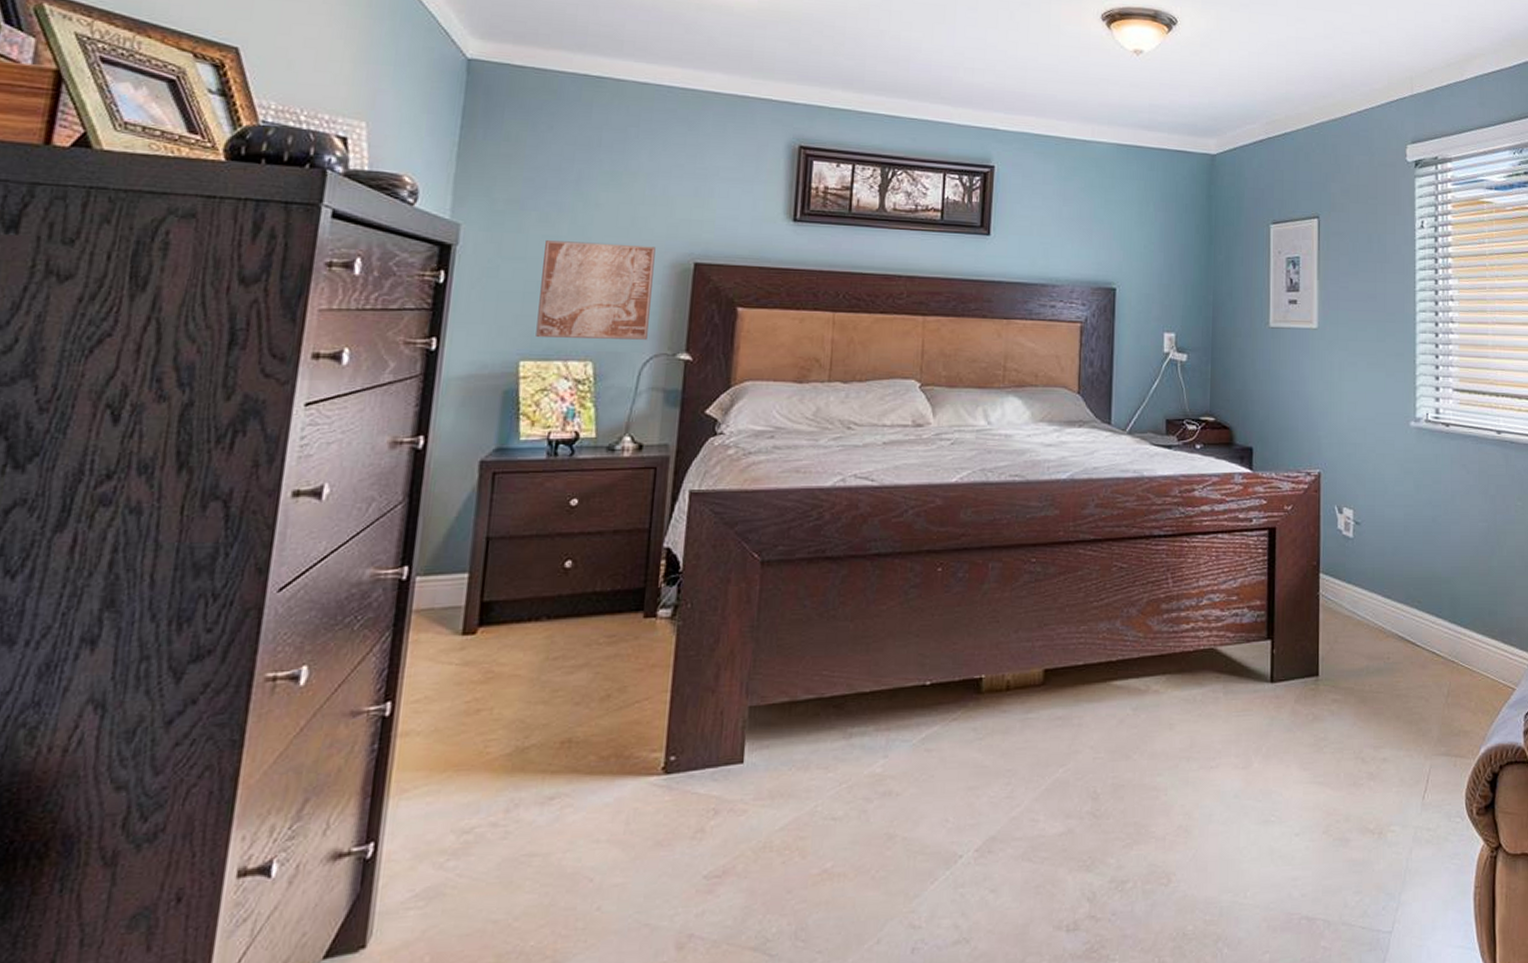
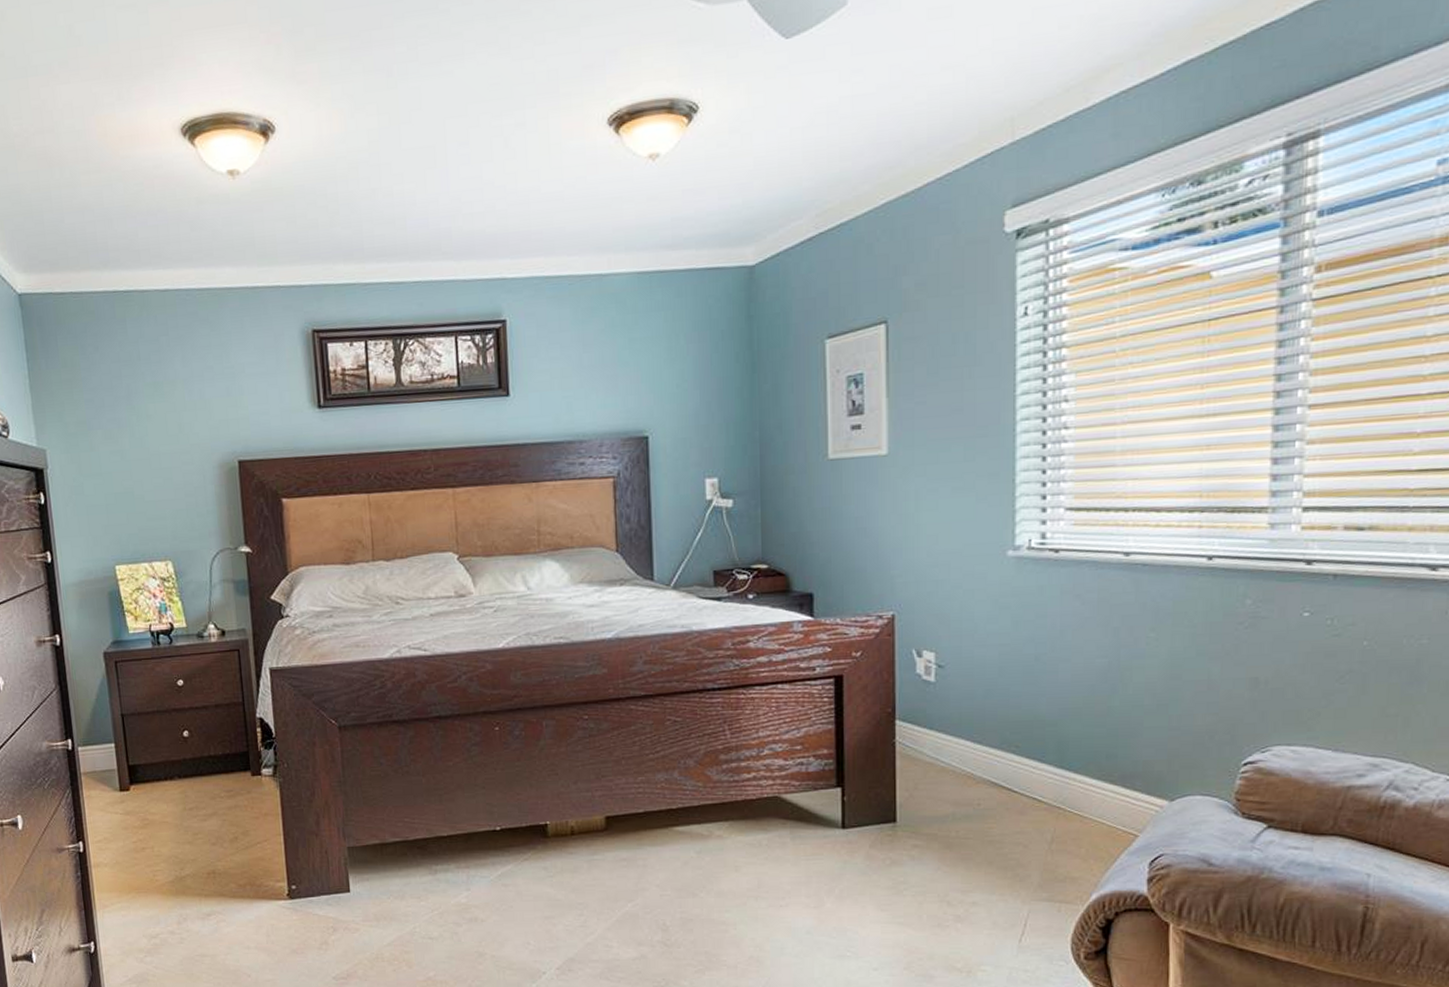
wall art: present [536,240,656,340] -> none [114,449,211,543]

